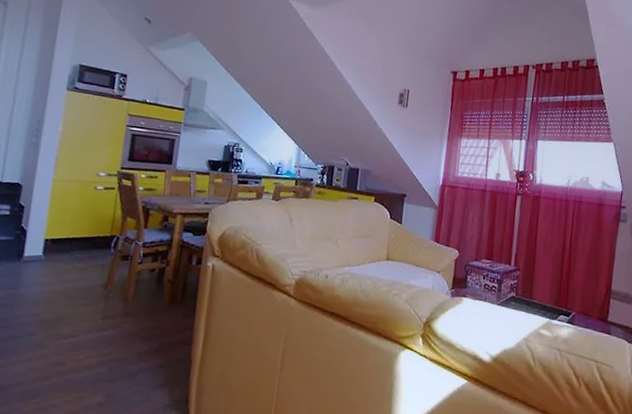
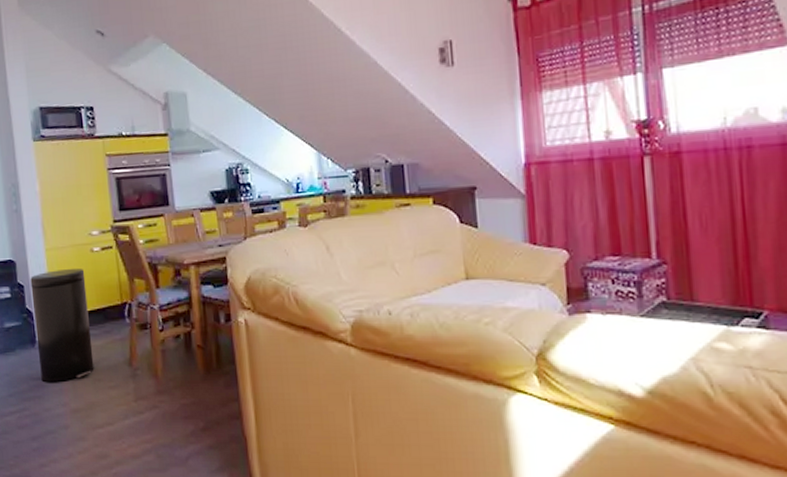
pedal bin: none [19,198,85,295] -> present [30,267,94,383]

